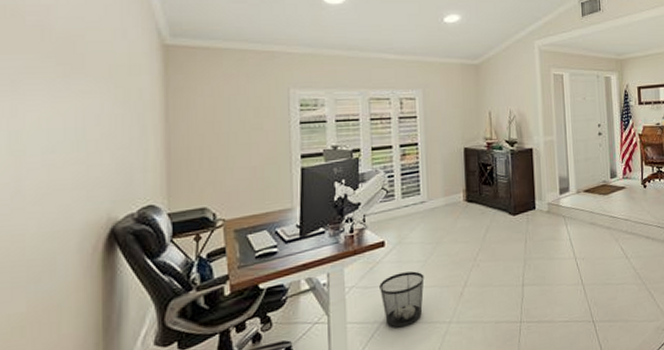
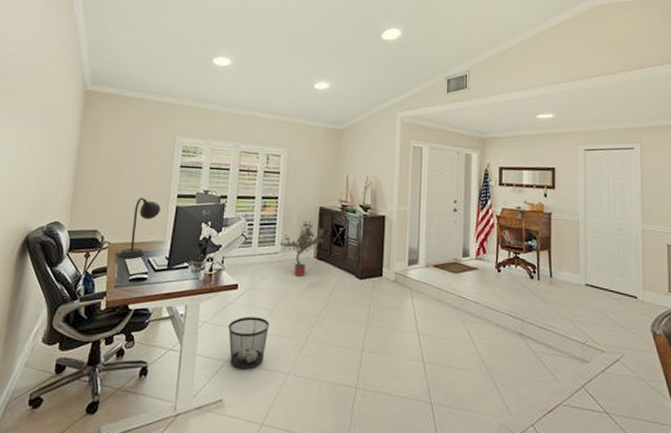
desk lamp: none [238,162,282,235] -> present [119,197,161,259]
potted tree: none [425,163,473,224] -> present [279,220,325,278]

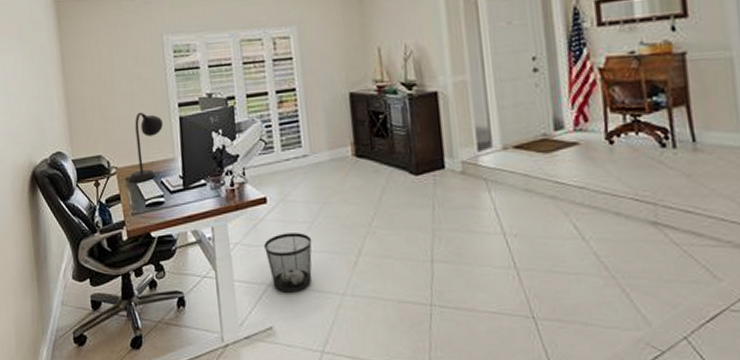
potted tree: present [279,220,325,278] -> none [307,111,363,182]

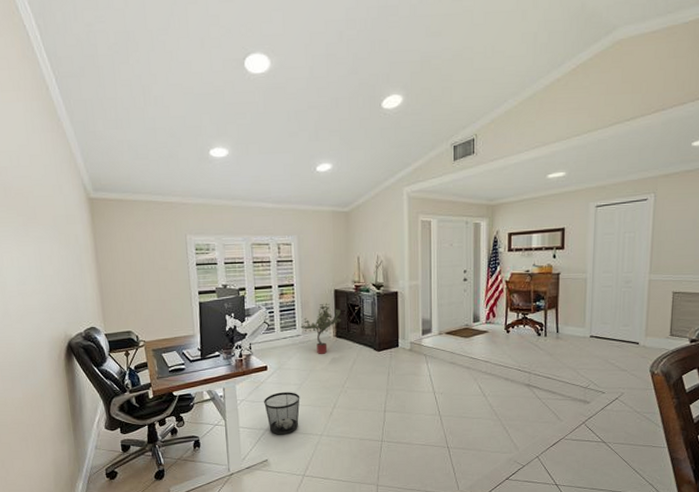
desk lamp: present [129,112,163,183] -> none [155,297,185,354]
potted tree: none [307,111,363,182] -> present [300,303,342,355]

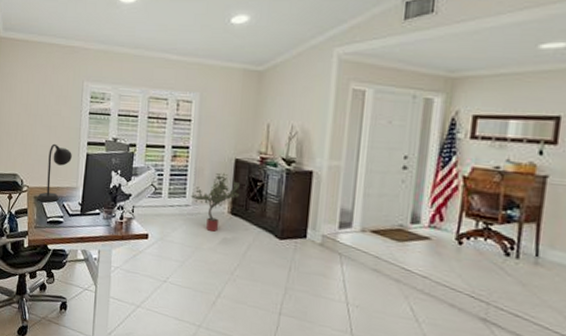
desk lamp: none [155,297,185,354] -> present [37,143,72,202]
waste bin: present [264,392,300,435] -> none [139,266,181,317]

